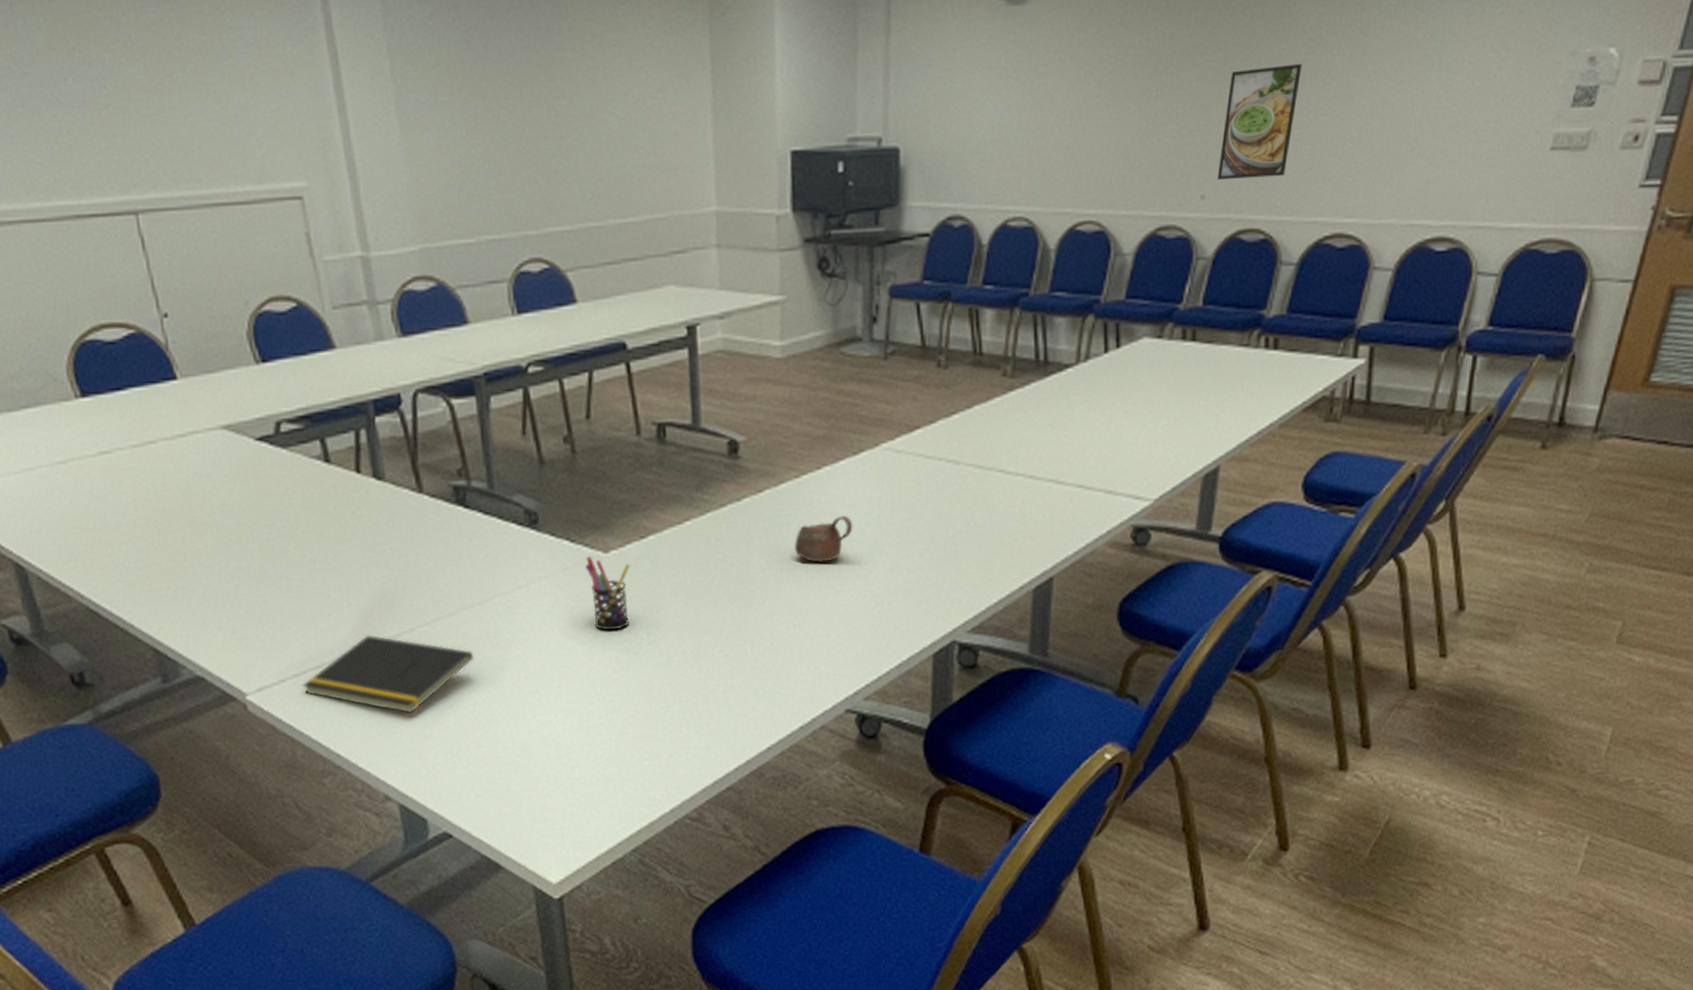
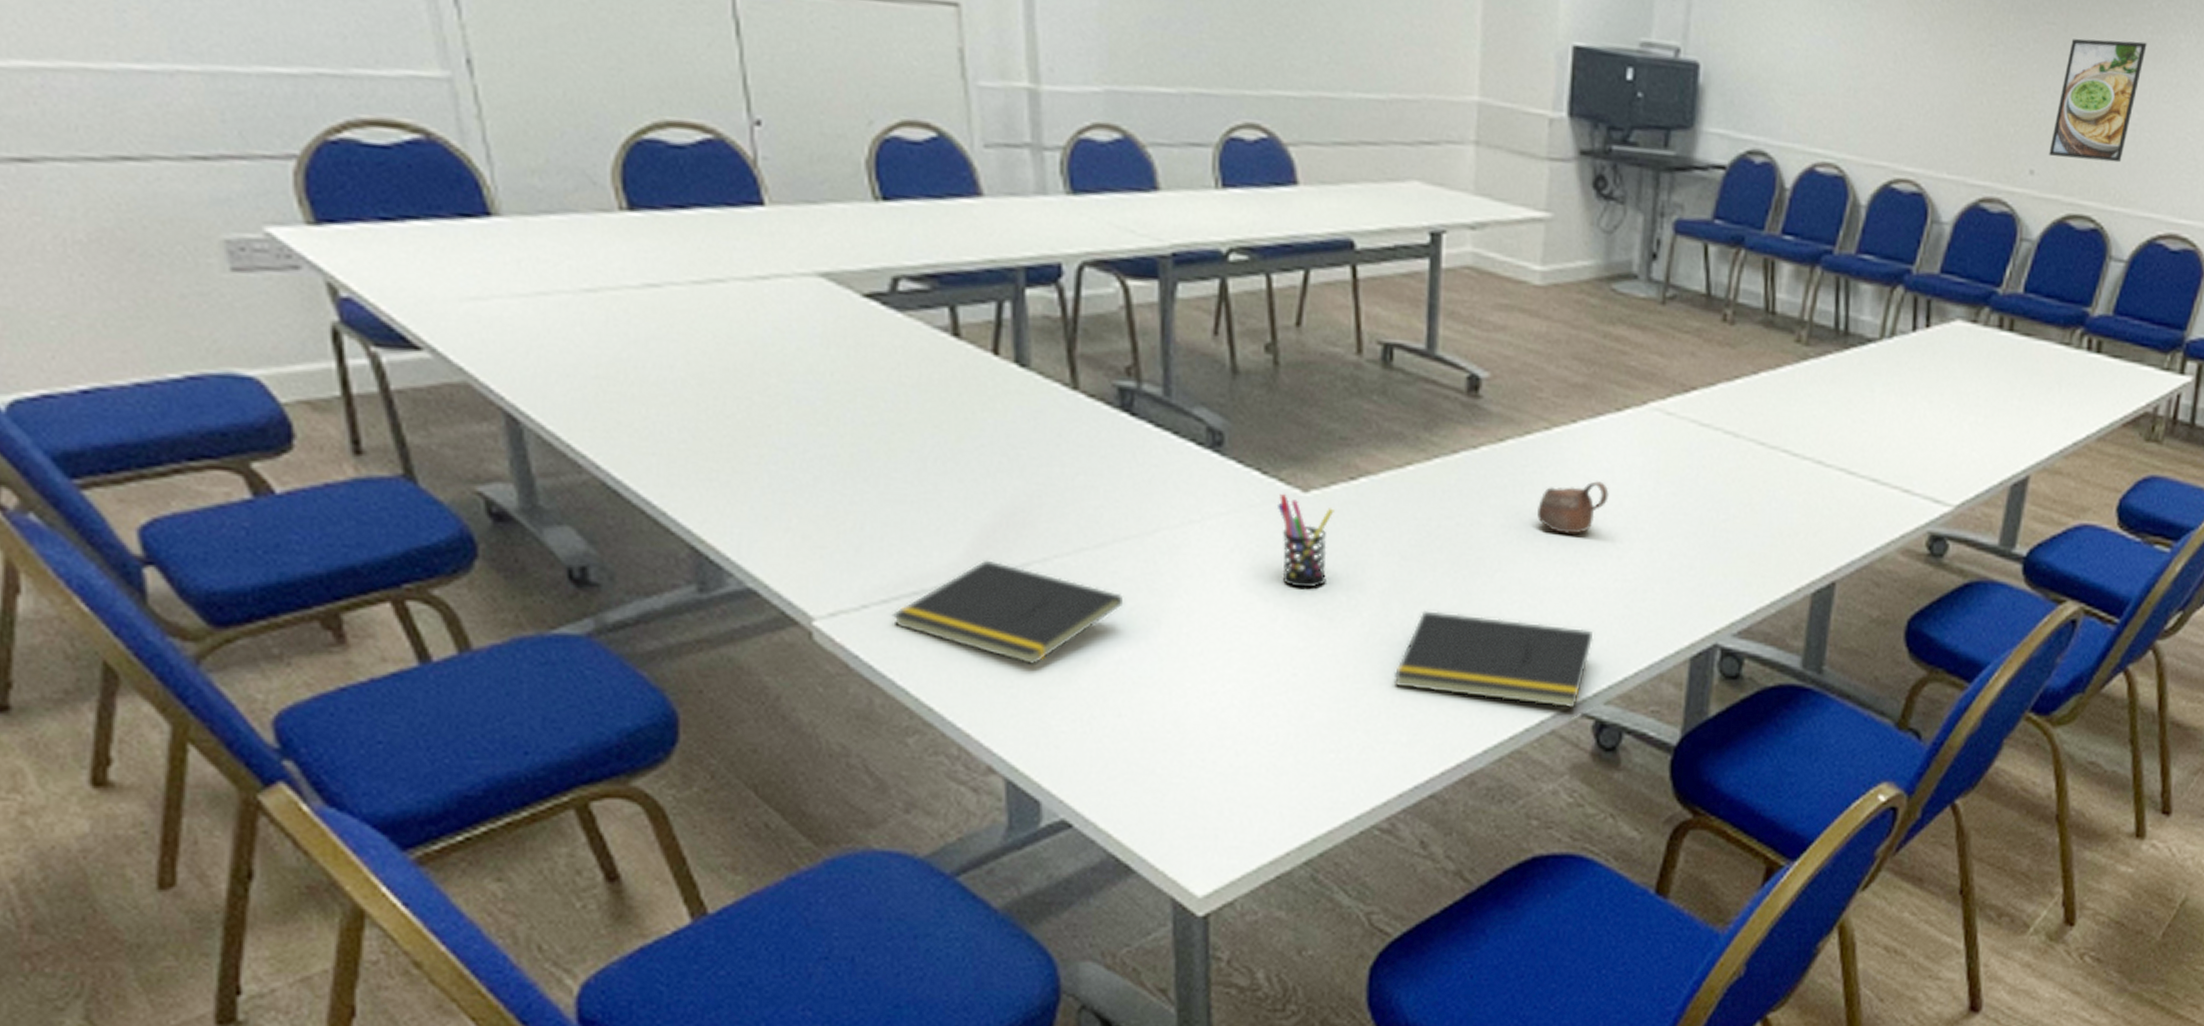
notepad: none [690,637,851,707] -> present [1393,610,1594,709]

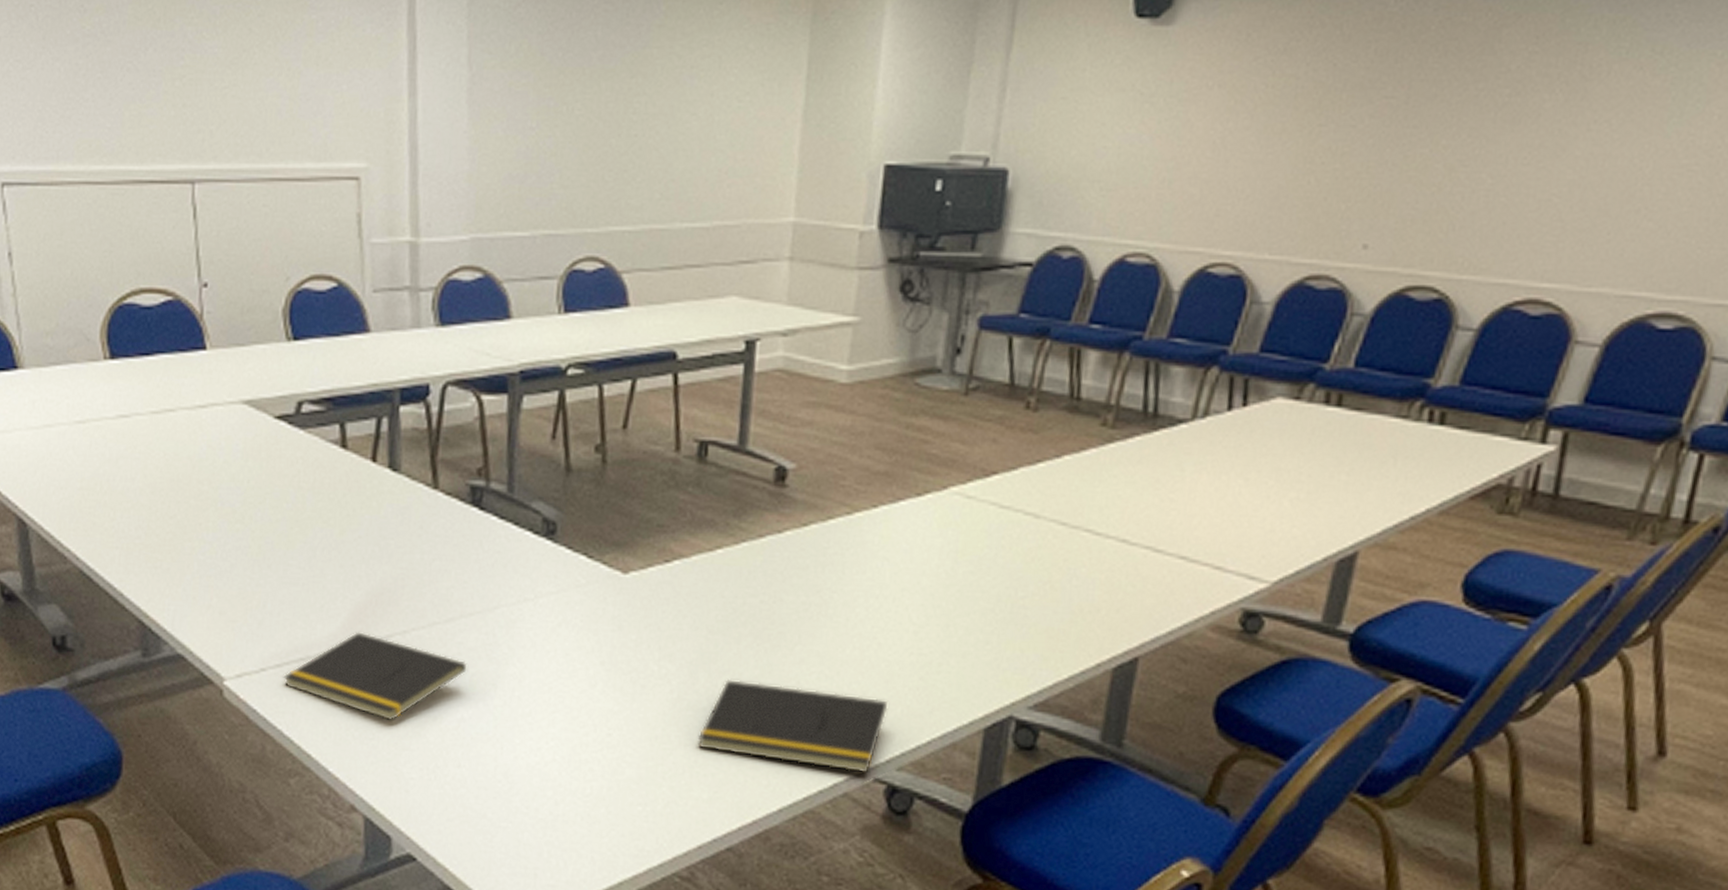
pen holder: present [1276,493,1334,588] -> none [599,574,650,658]
cup: present [1537,481,1609,534] -> none [837,561,907,611]
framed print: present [2049,38,2147,163] -> none [1386,106,1503,230]

